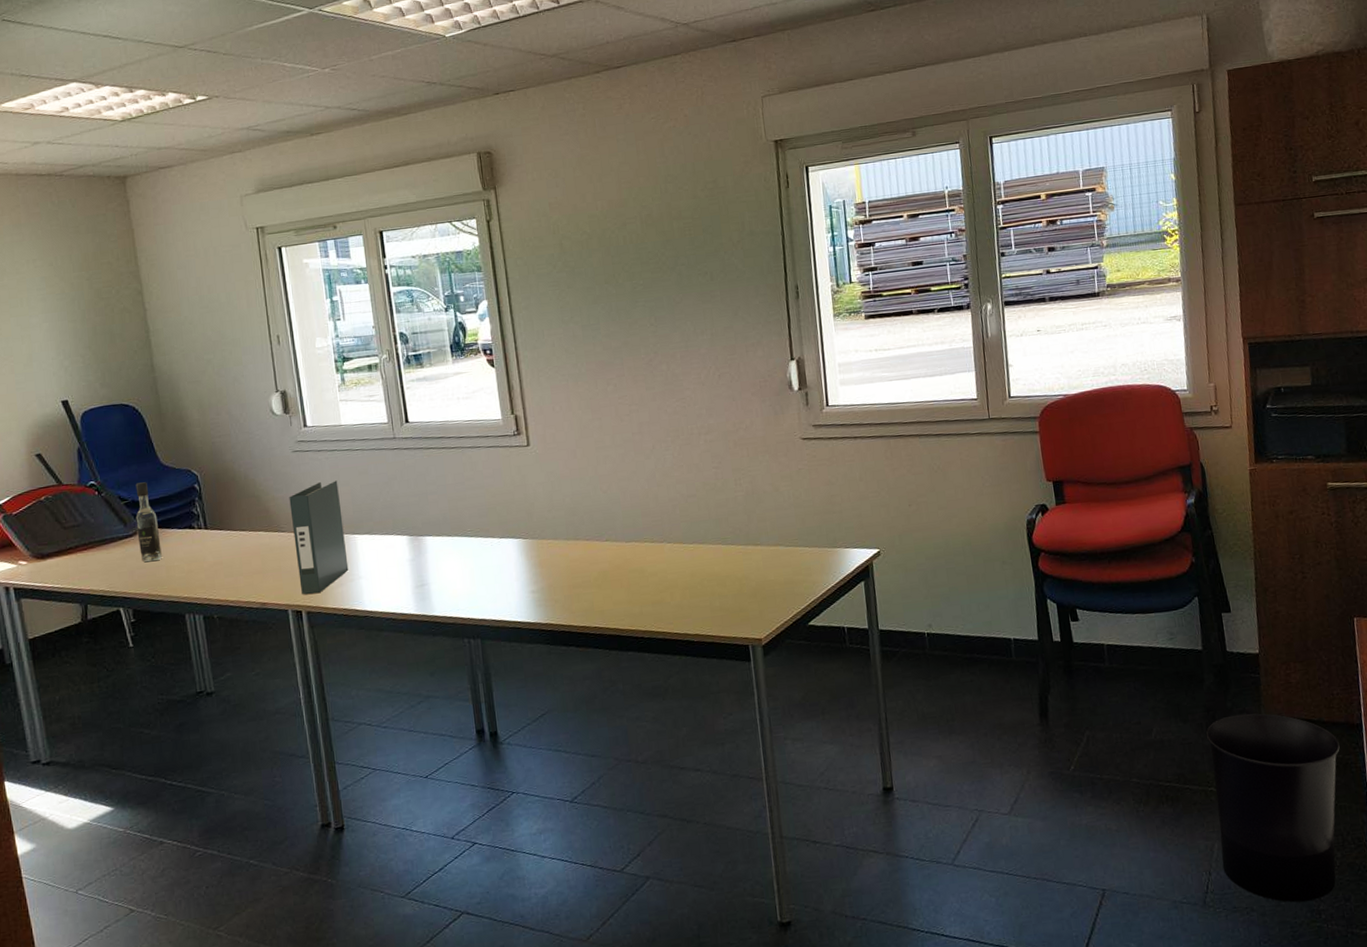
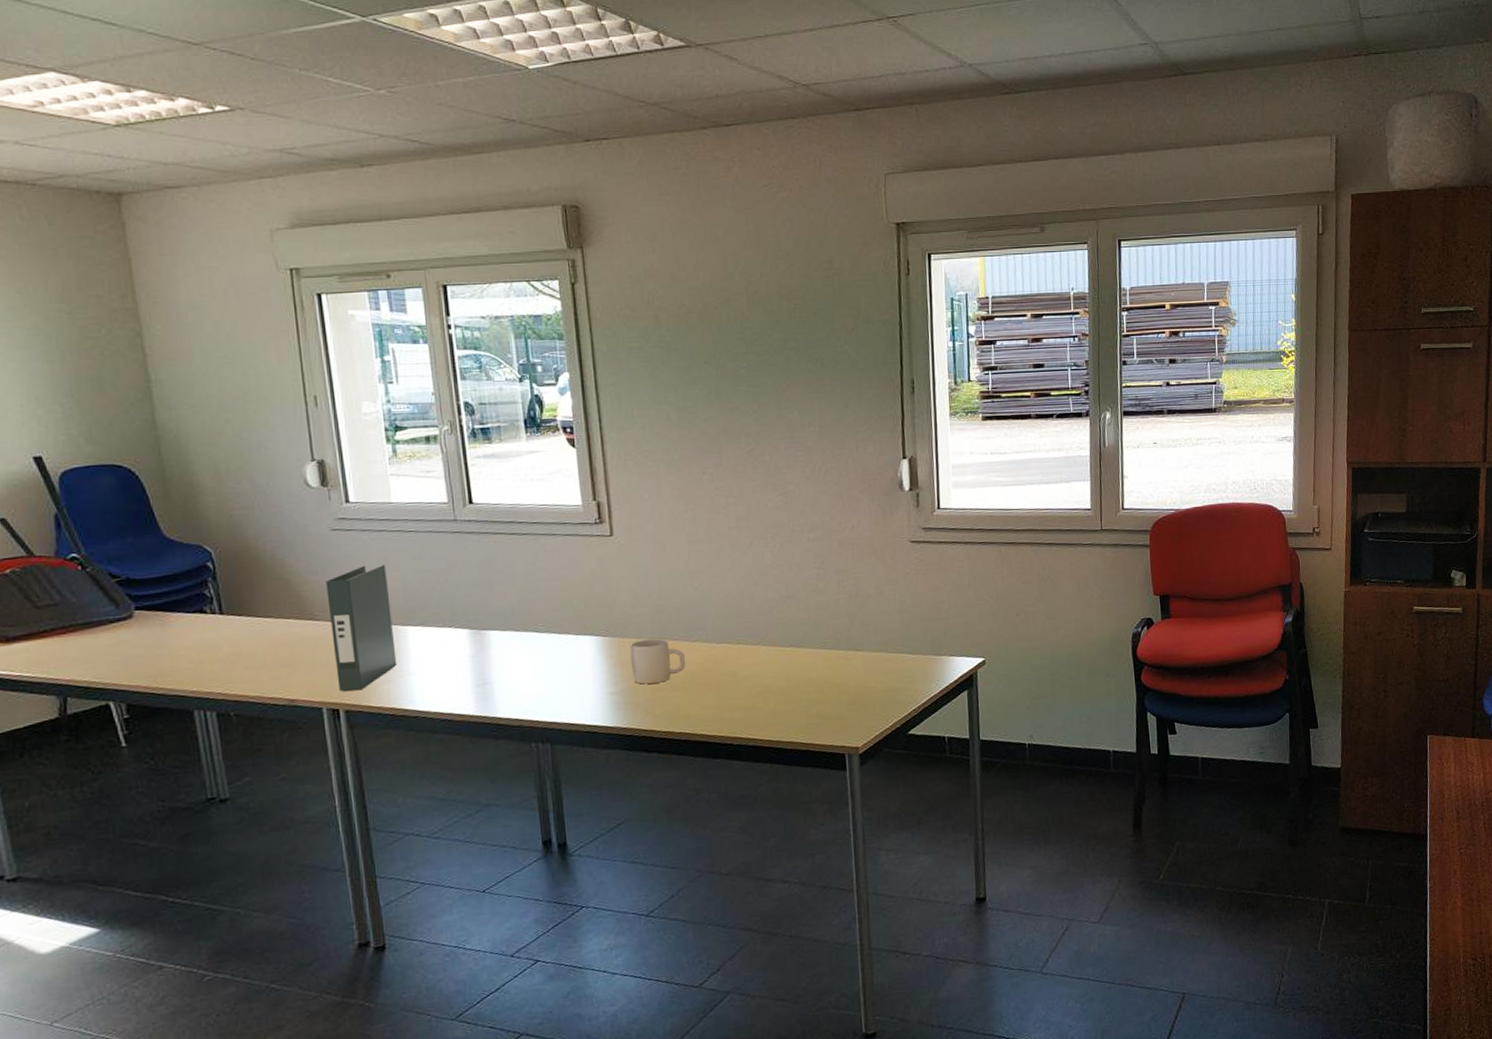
bottle: present [135,482,162,563] -> none [131,557,165,651]
mug: none [548,539,598,583] -> present [630,638,685,685]
waste bin: present [1206,713,1340,903] -> none [1288,824,1406,1001]

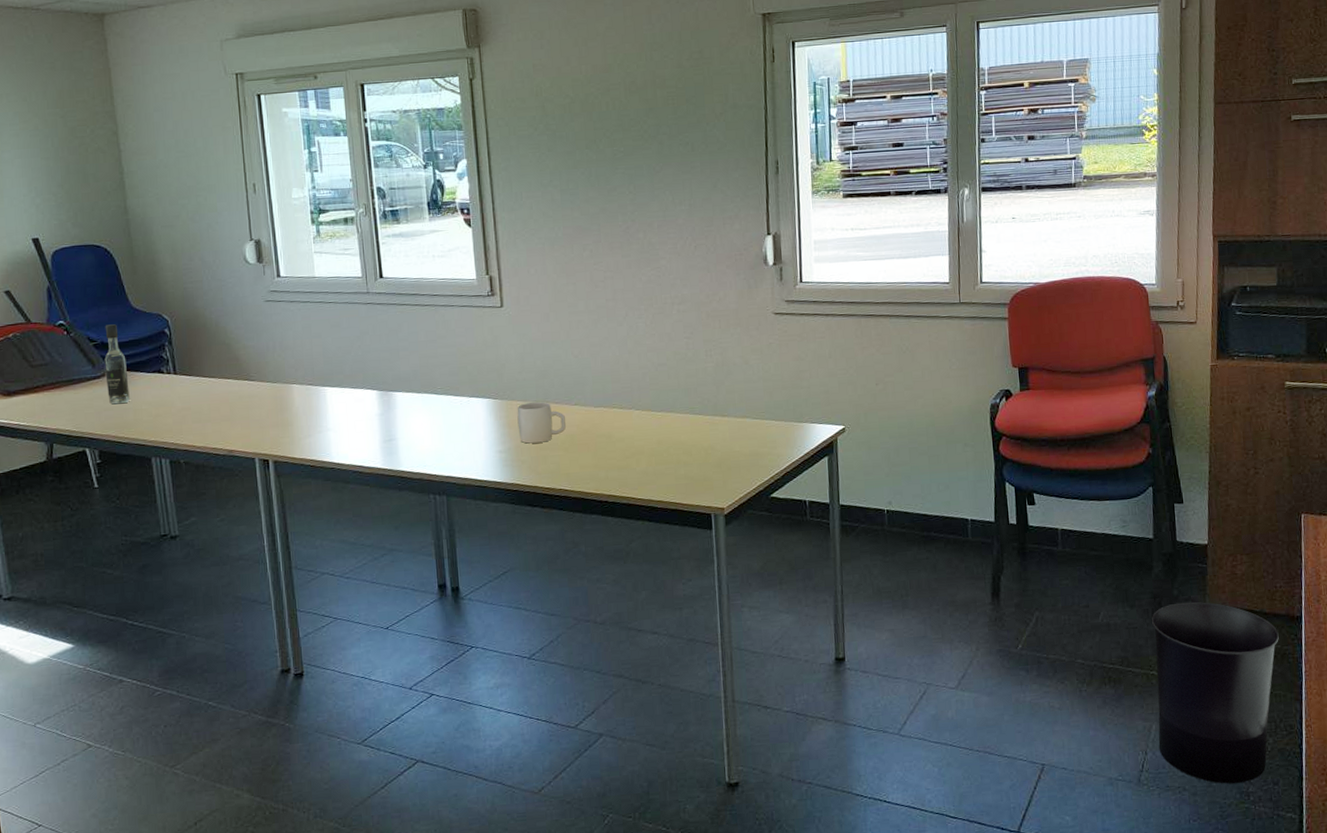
bottle: none [131,557,165,651] -> present [104,324,130,405]
binder: present [326,565,397,691] -> none [260,332,317,444]
waste bin: none [1288,824,1406,1001] -> present [1152,601,1279,784]

